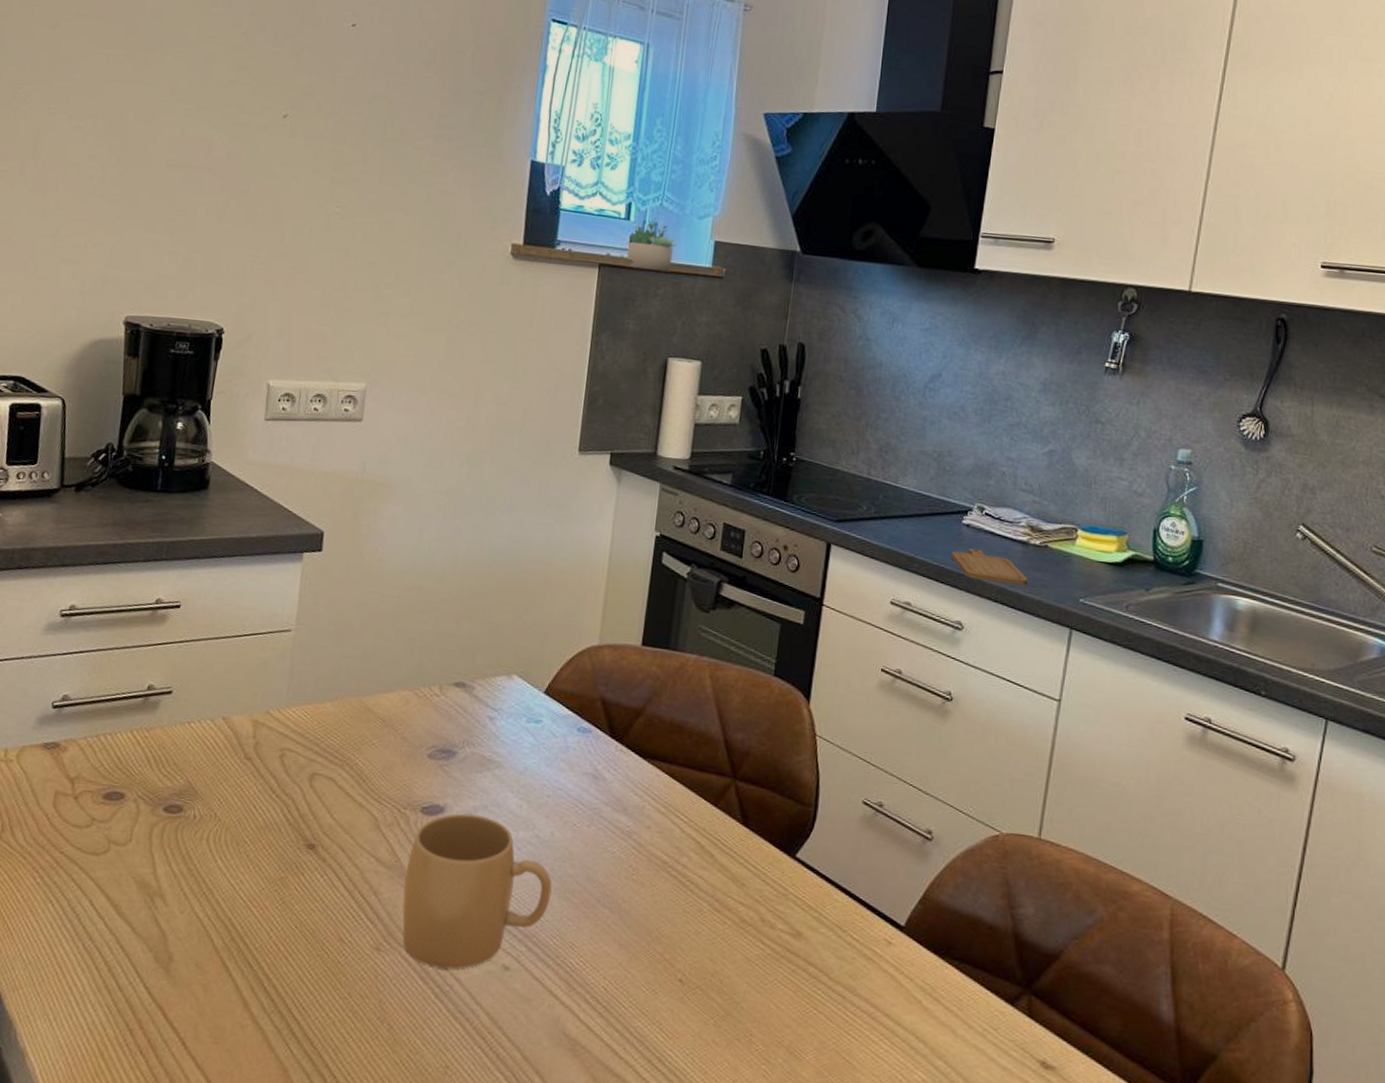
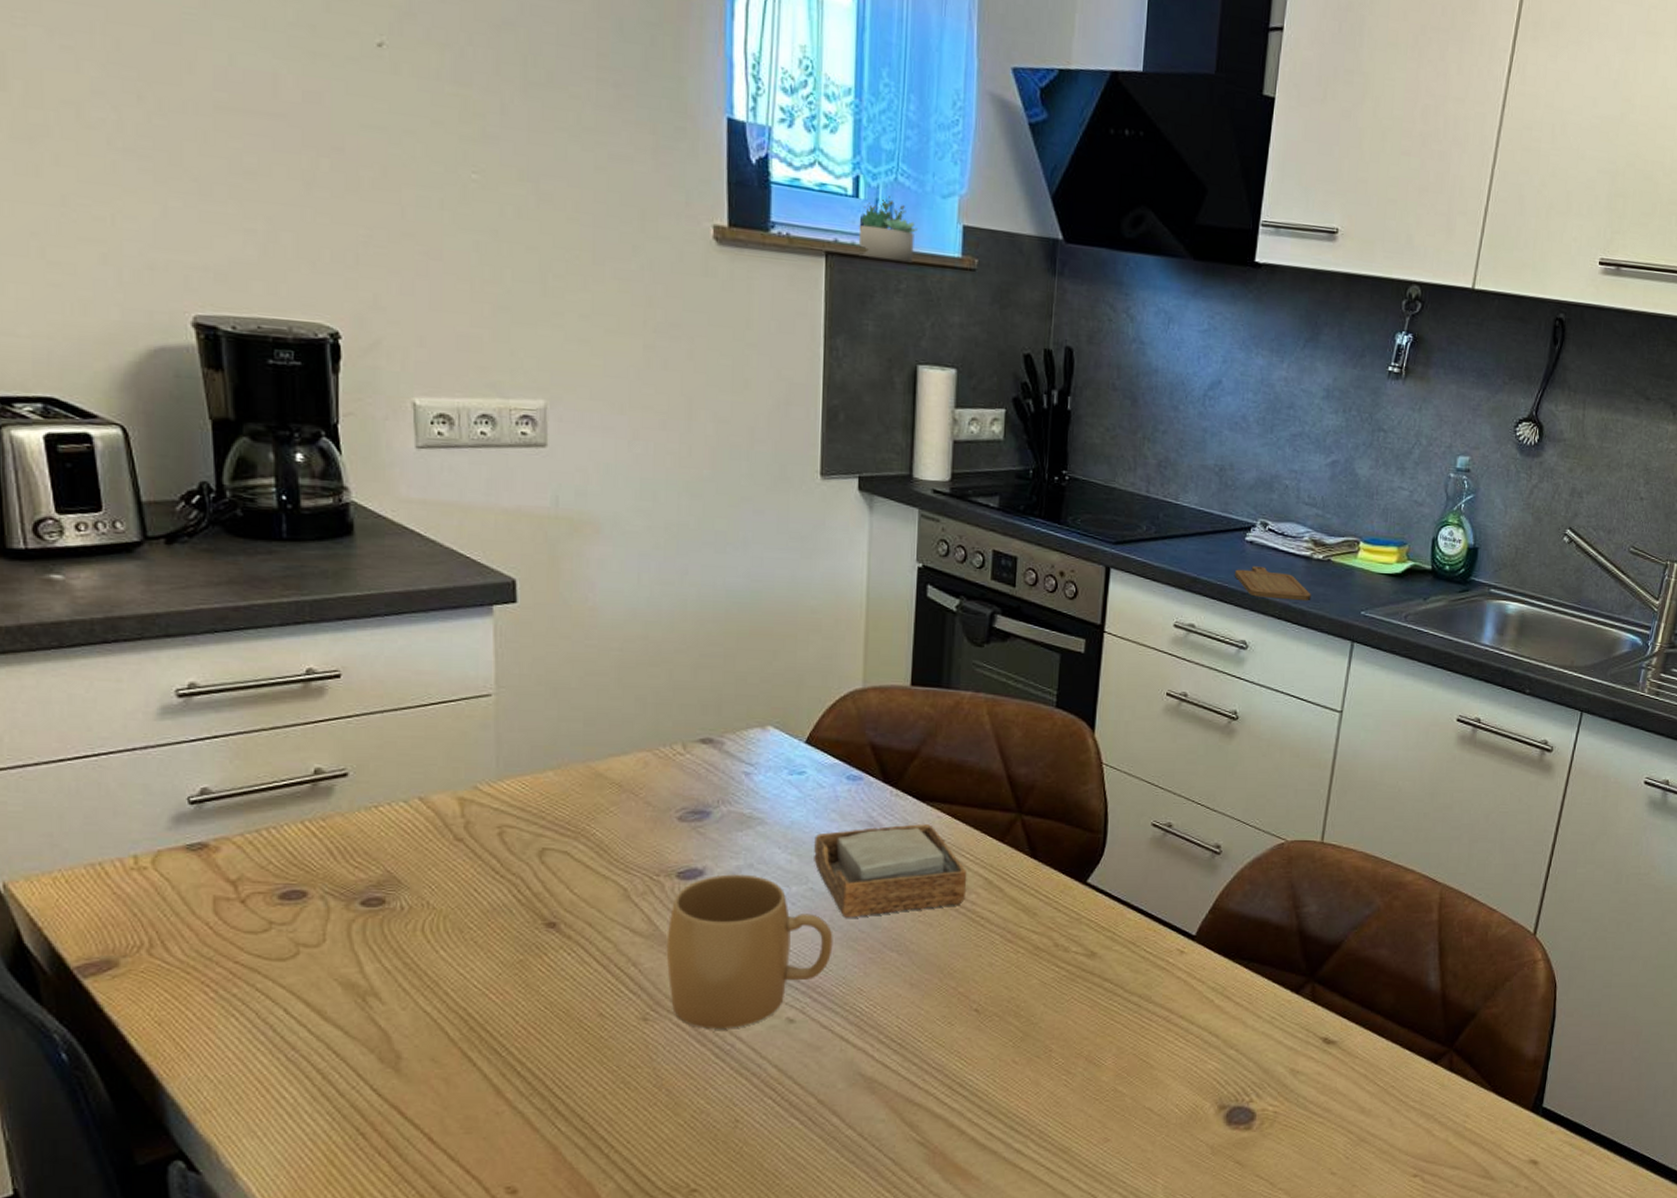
napkin holder: none [541,780,681,869] -> present [814,824,967,918]

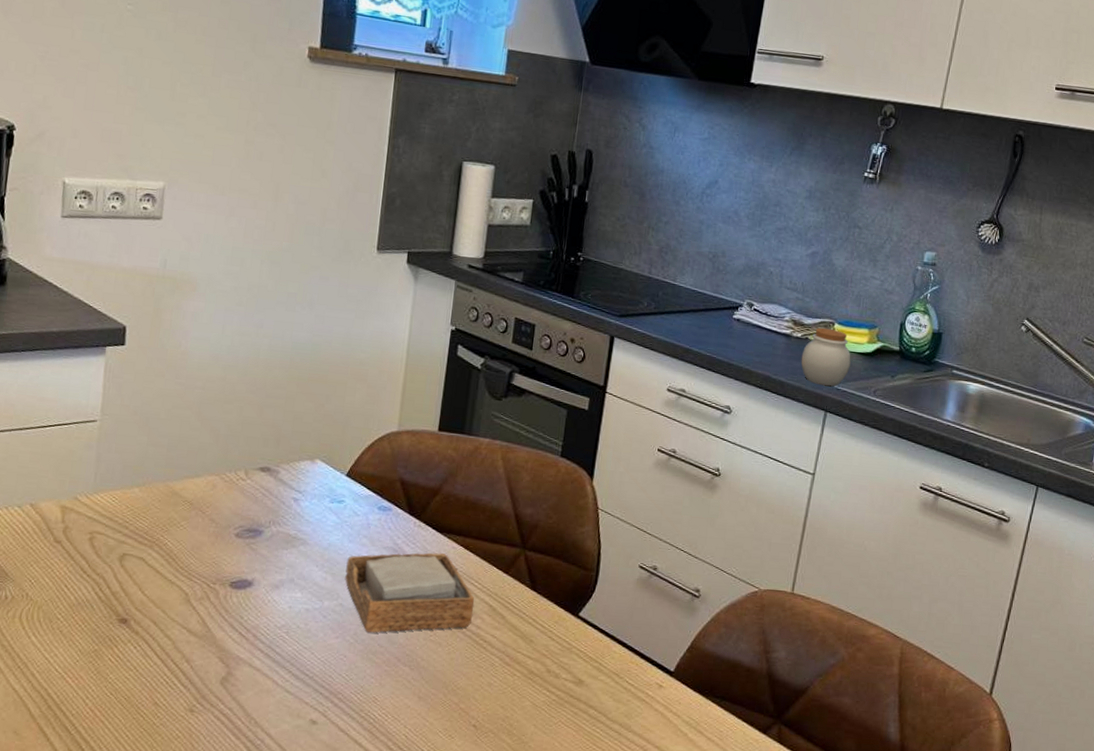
mug: present [666,874,833,1029] -> none [214,586,356,725]
succulent plant: present [858,196,918,264] -> none [421,25,471,80]
chopping board: present [1234,566,1311,601] -> none [722,341,790,374]
jar: none [1323,547,1379,614] -> present [801,327,851,387]

